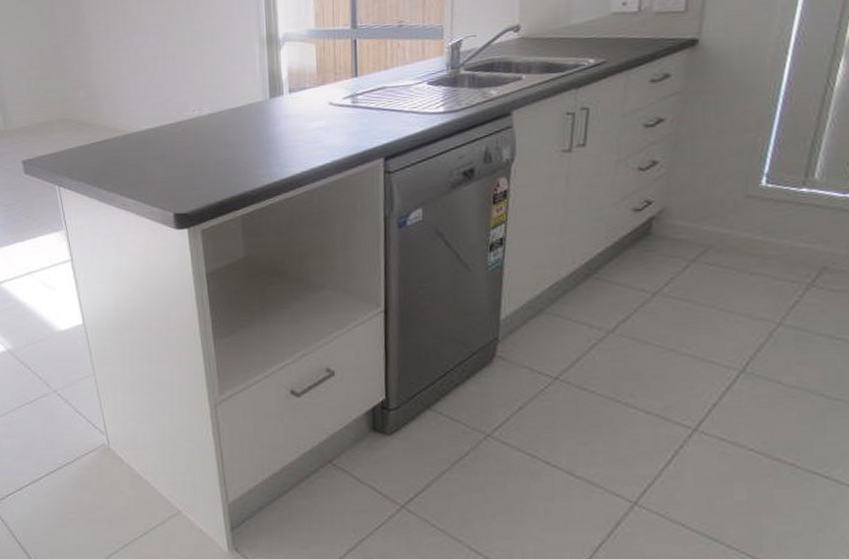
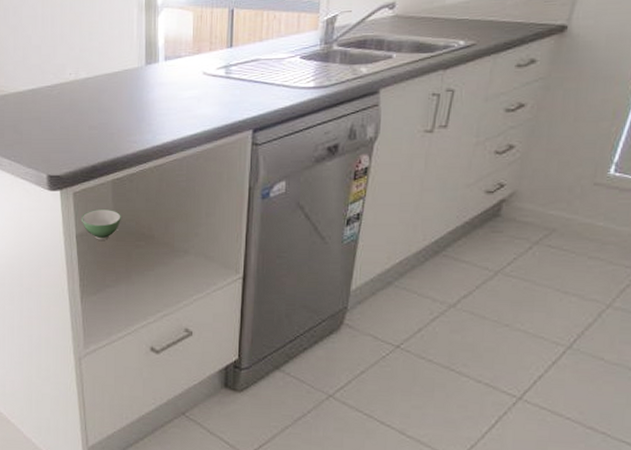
bowl: none [210,245,254,278] -> present [81,208,122,240]

